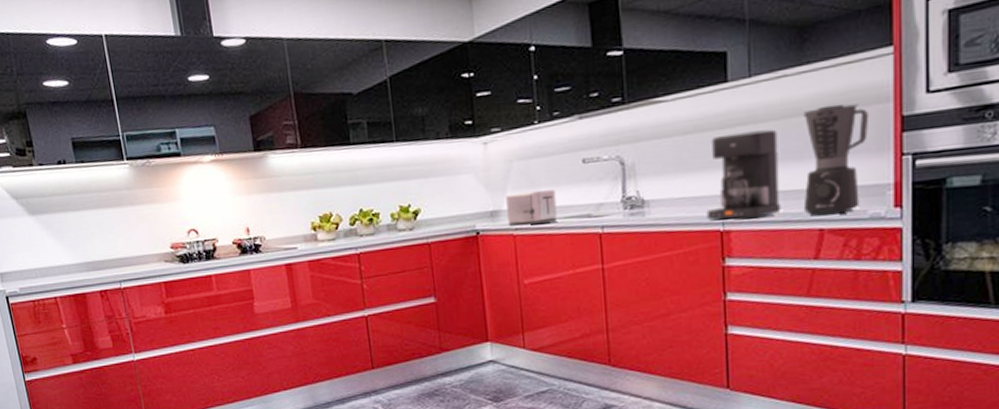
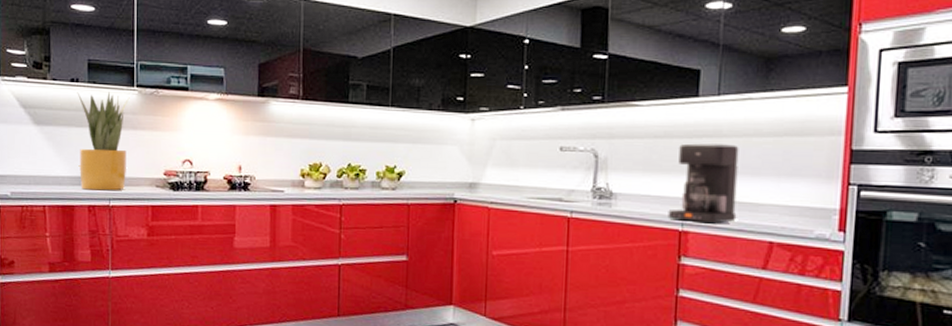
planter: none [66,169,134,276] -> present [77,91,130,191]
toaster: present [506,190,558,226] -> none [485,169,532,202]
blender: present [803,103,870,215] -> none [756,130,823,231]

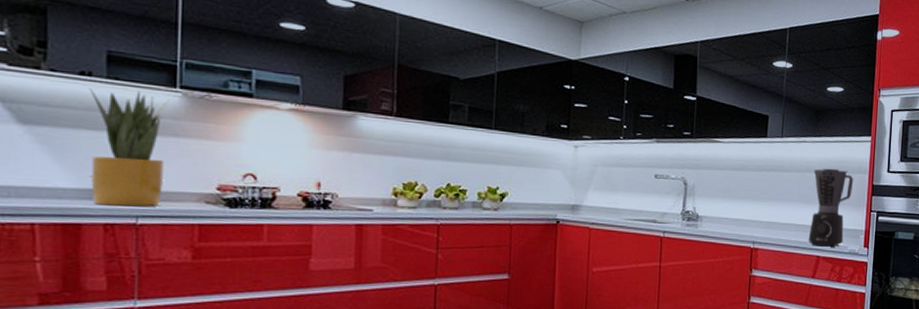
coffee maker: present [668,143,739,224] -> none [742,175,796,242]
blender: none [756,130,823,231] -> present [808,168,854,247]

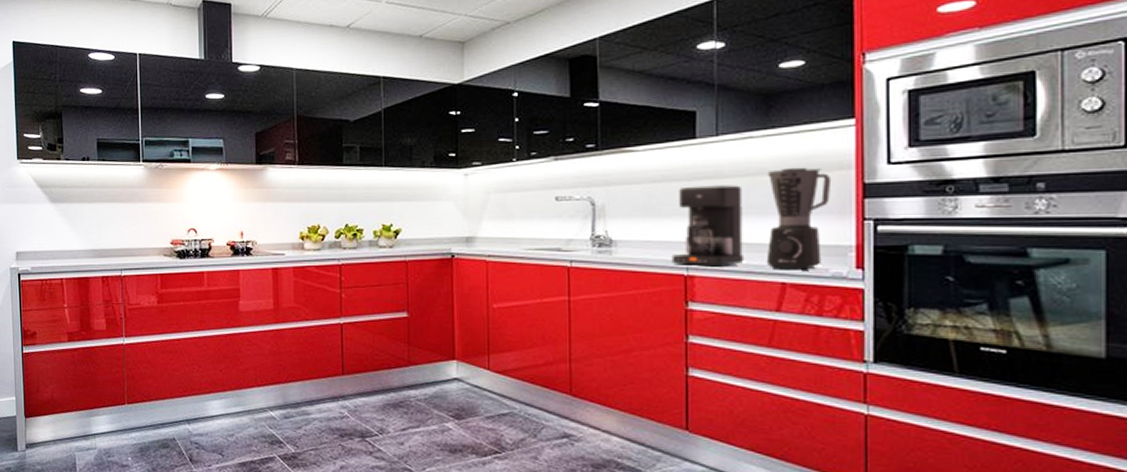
planter: present [89,88,170,207] -> none [88,168,137,262]
coffee maker: none [742,175,796,242] -> present [671,185,745,267]

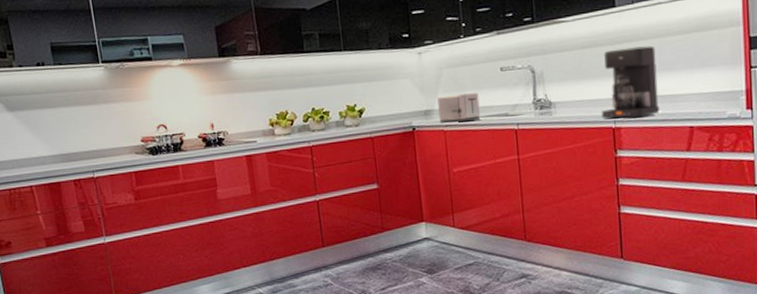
toaster: none [482,222,529,254] -> present [437,93,481,123]
blender: present [766,167,832,270] -> none [674,26,725,115]

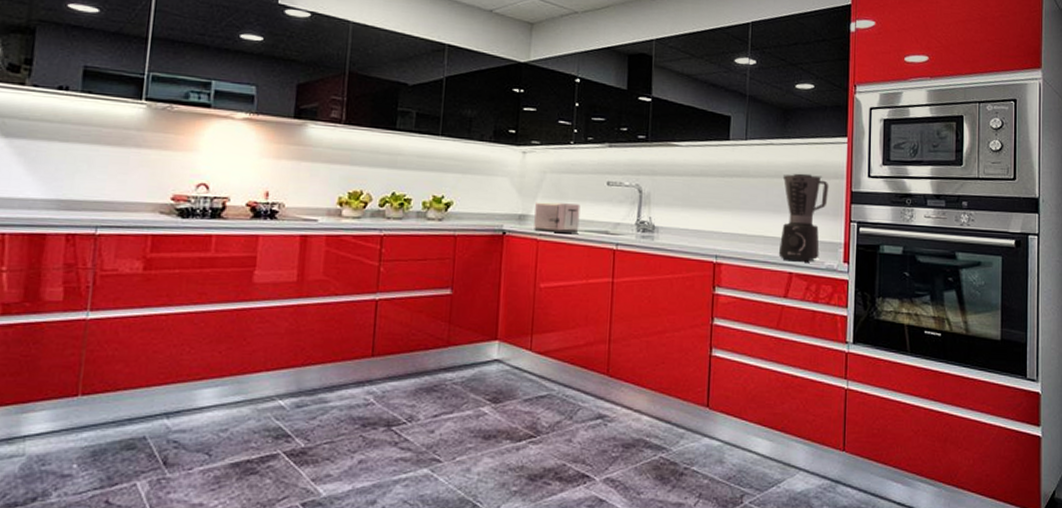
coffee maker: present [601,45,660,119] -> none [704,182,763,256]
blender: none [674,26,725,115] -> present [778,173,829,262]

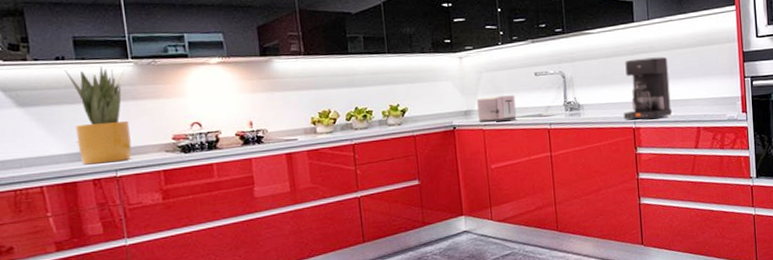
planter: none [58,102,136,217] -> present [64,66,132,165]
coffee maker: none [704,182,763,256] -> present [623,56,673,120]
blender: present [778,173,829,262] -> none [683,41,724,117]

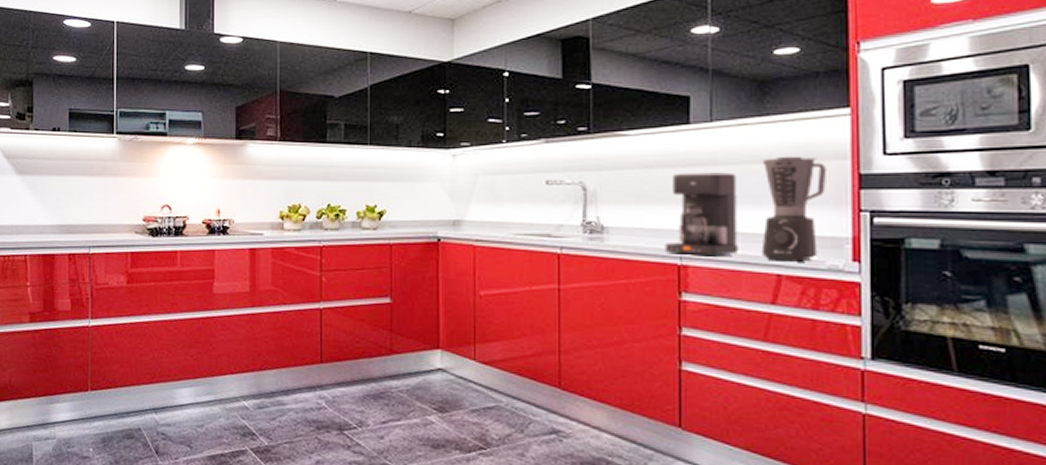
planter: present [64,66,132,165] -> none [58,139,110,239]
toaster: present [477,95,517,123] -> none [469,206,518,239]
blender: none [683,41,724,117] -> present [761,156,828,262]

